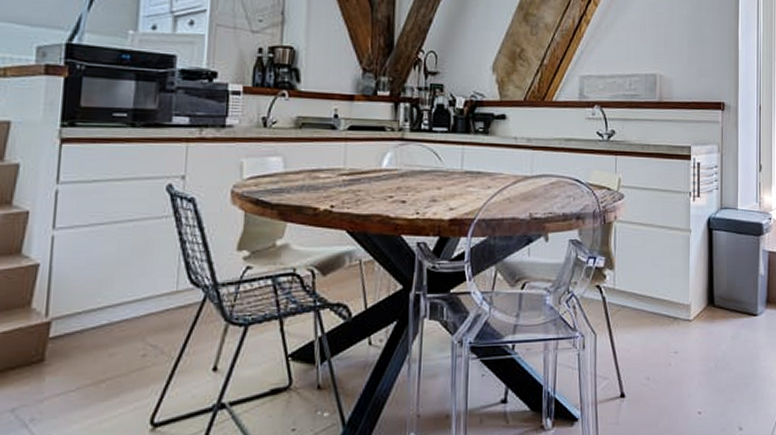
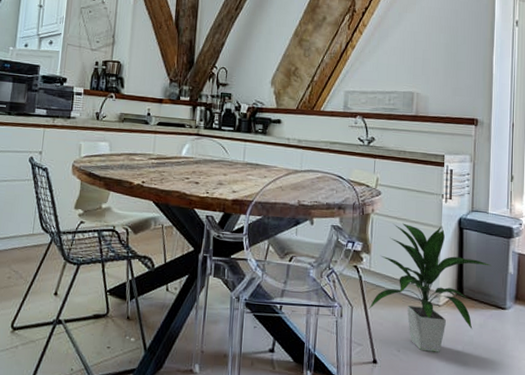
indoor plant: none [614,228,742,375] -> present [369,223,492,353]

